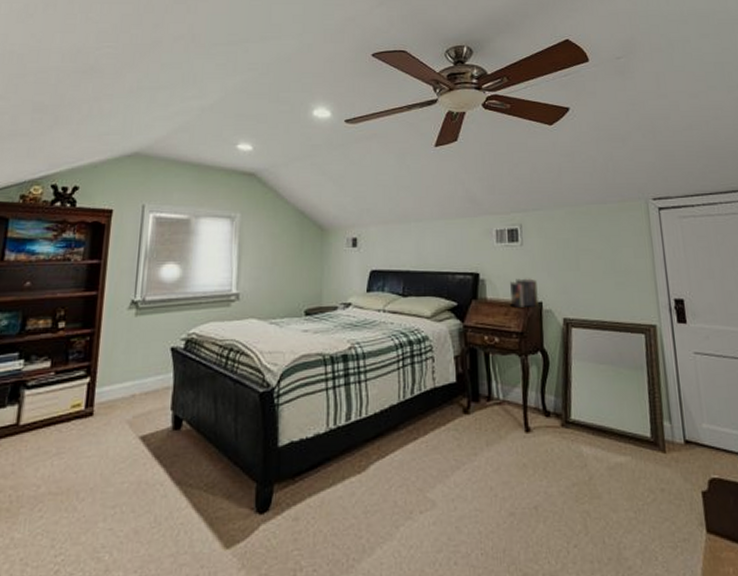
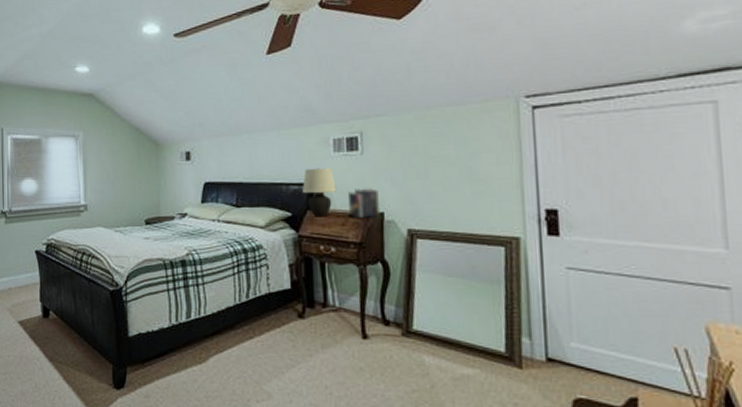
table lamp: none [468,258,499,307] -> present [302,167,336,217]

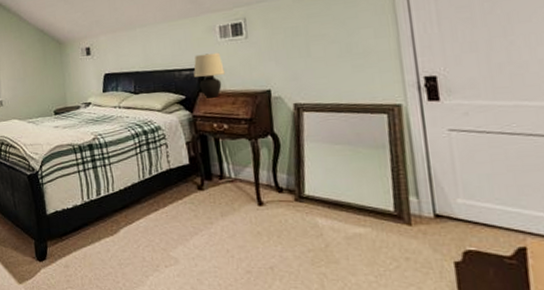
books: present [348,188,381,218] -> none [236,68,268,97]

